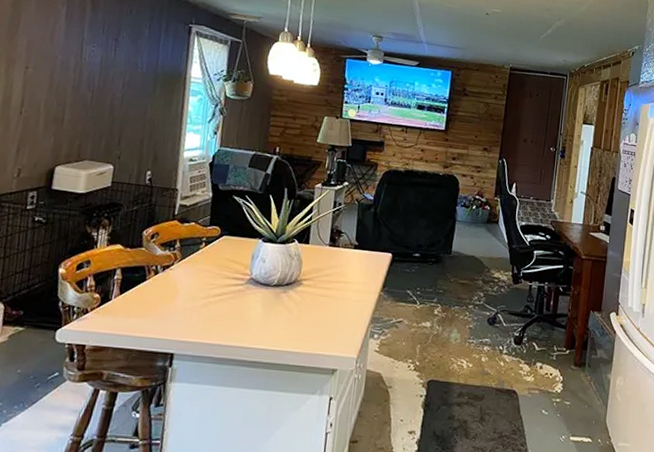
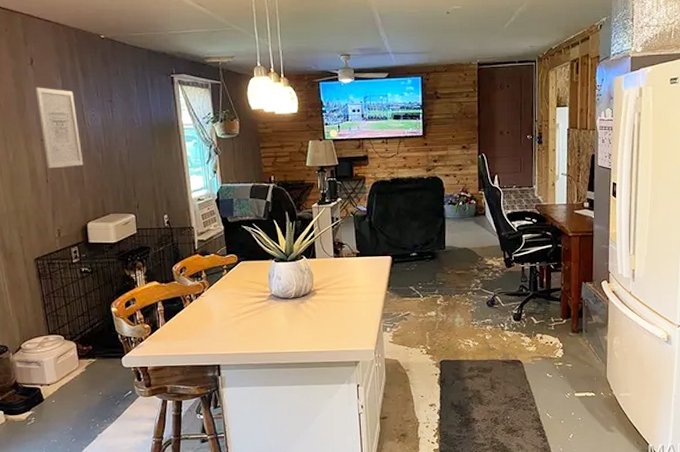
wall art: none [25,11,77,103] -> present [35,87,84,169]

